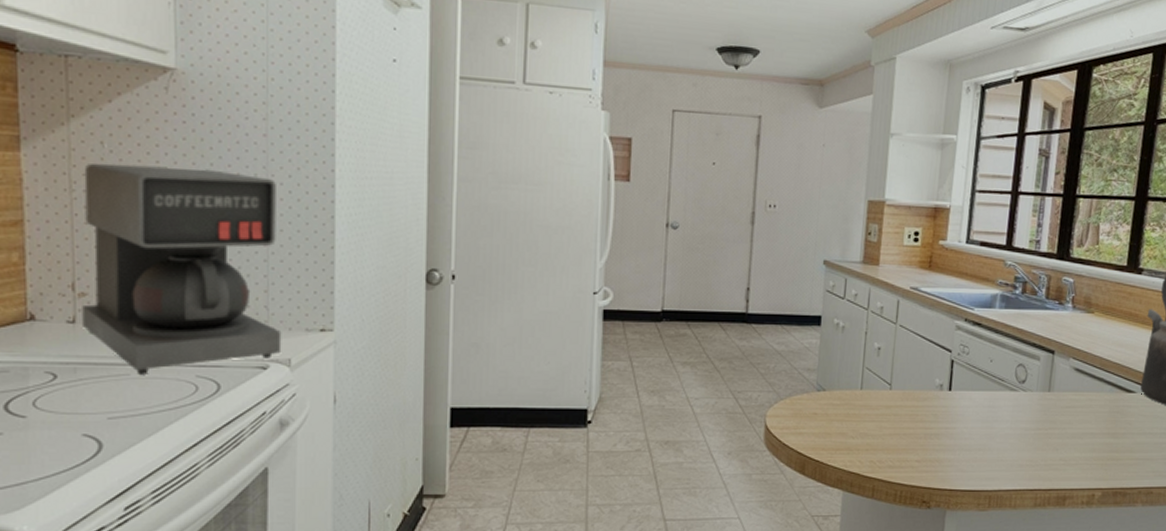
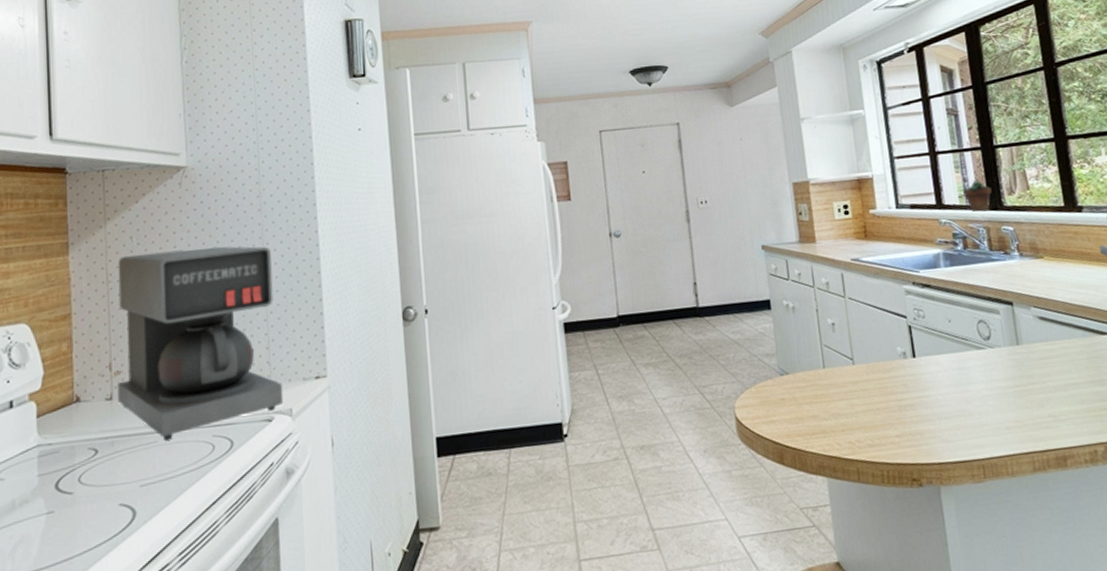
succulent plant: none [1035,217,1063,260] -> present [963,170,992,213]

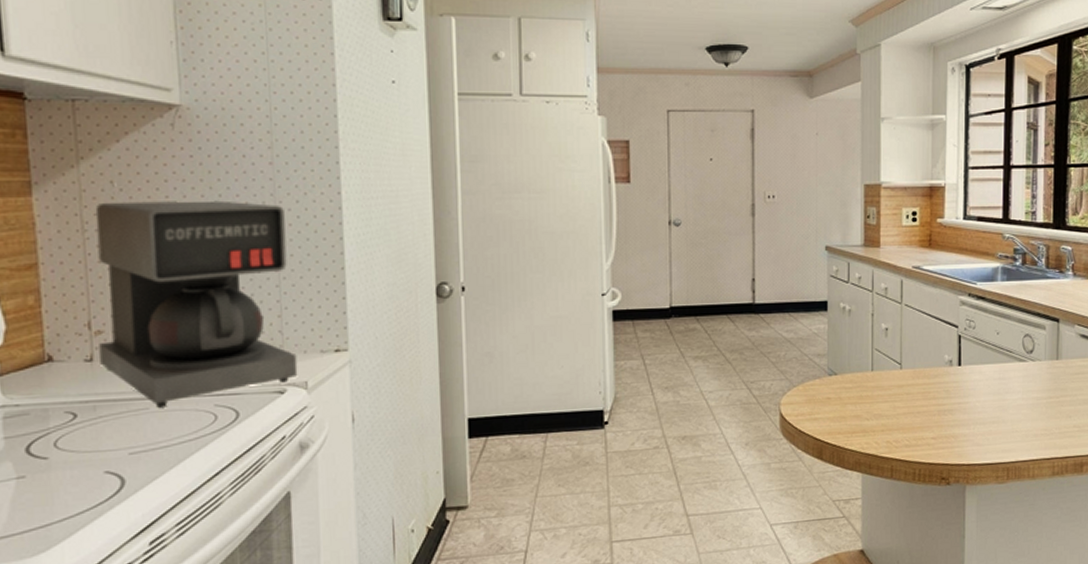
succulent plant: present [963,170,992,213] -> none [1030,188,1057,230]

